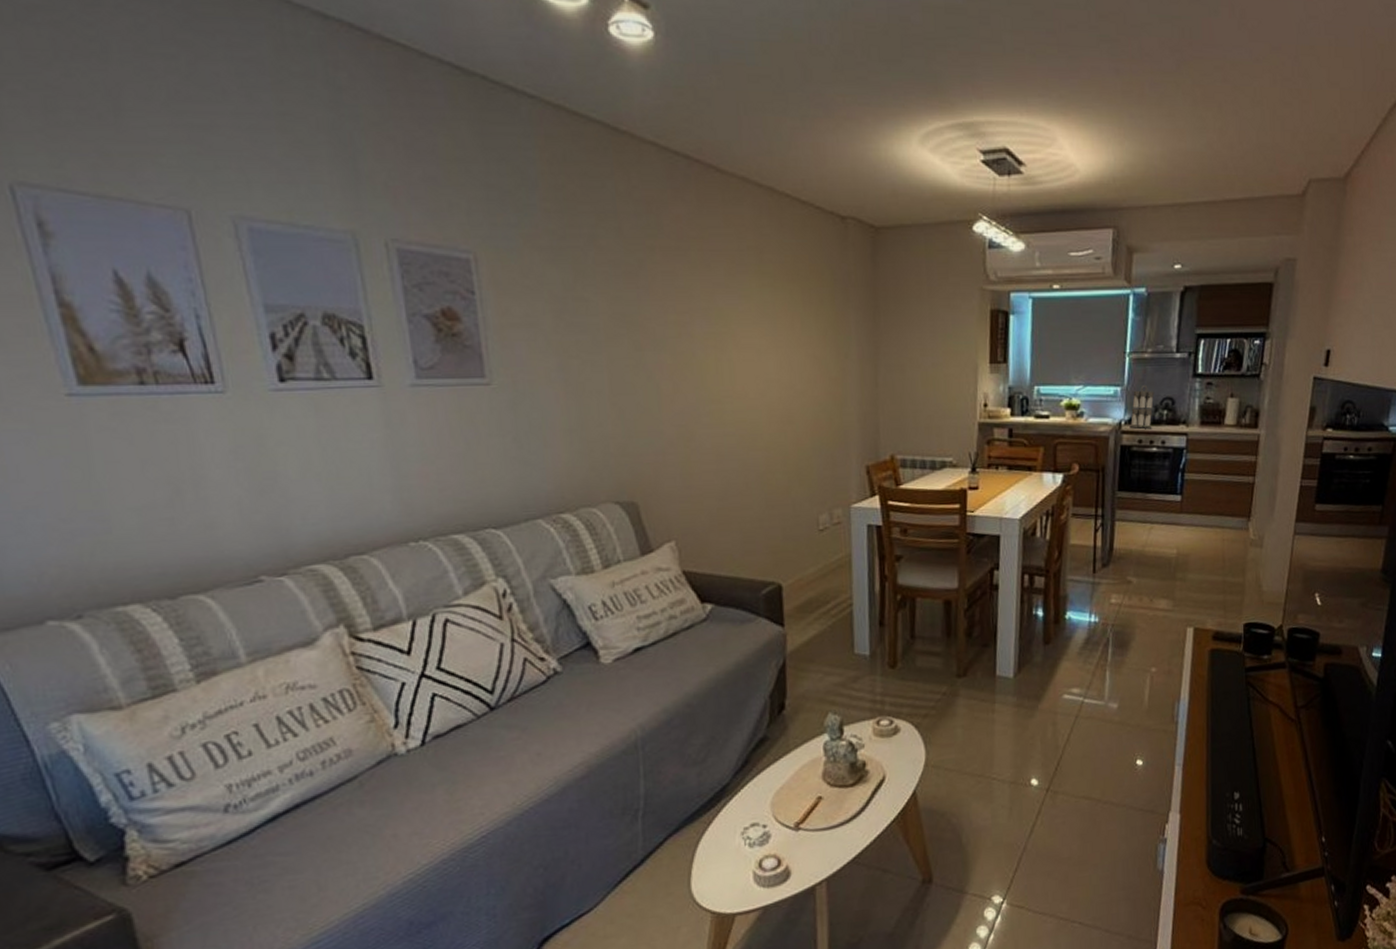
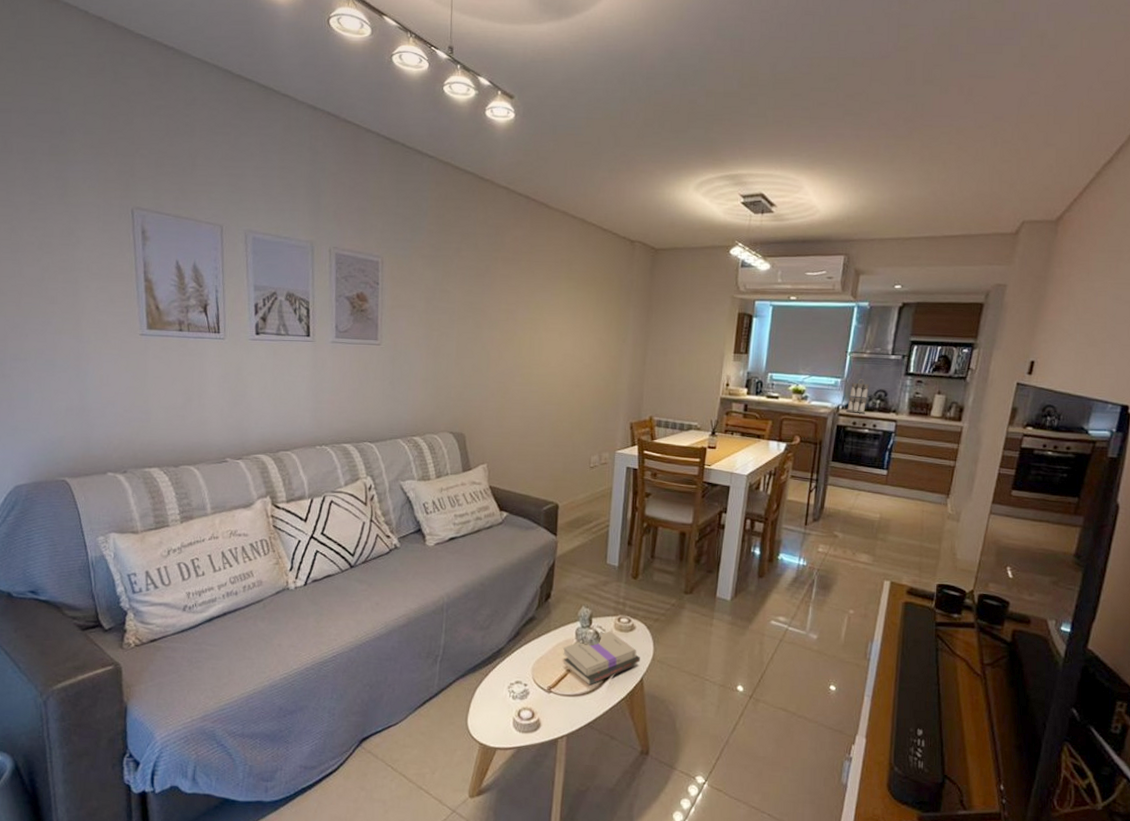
books: none [809,738,910,812] -> present [563,631,640,686]

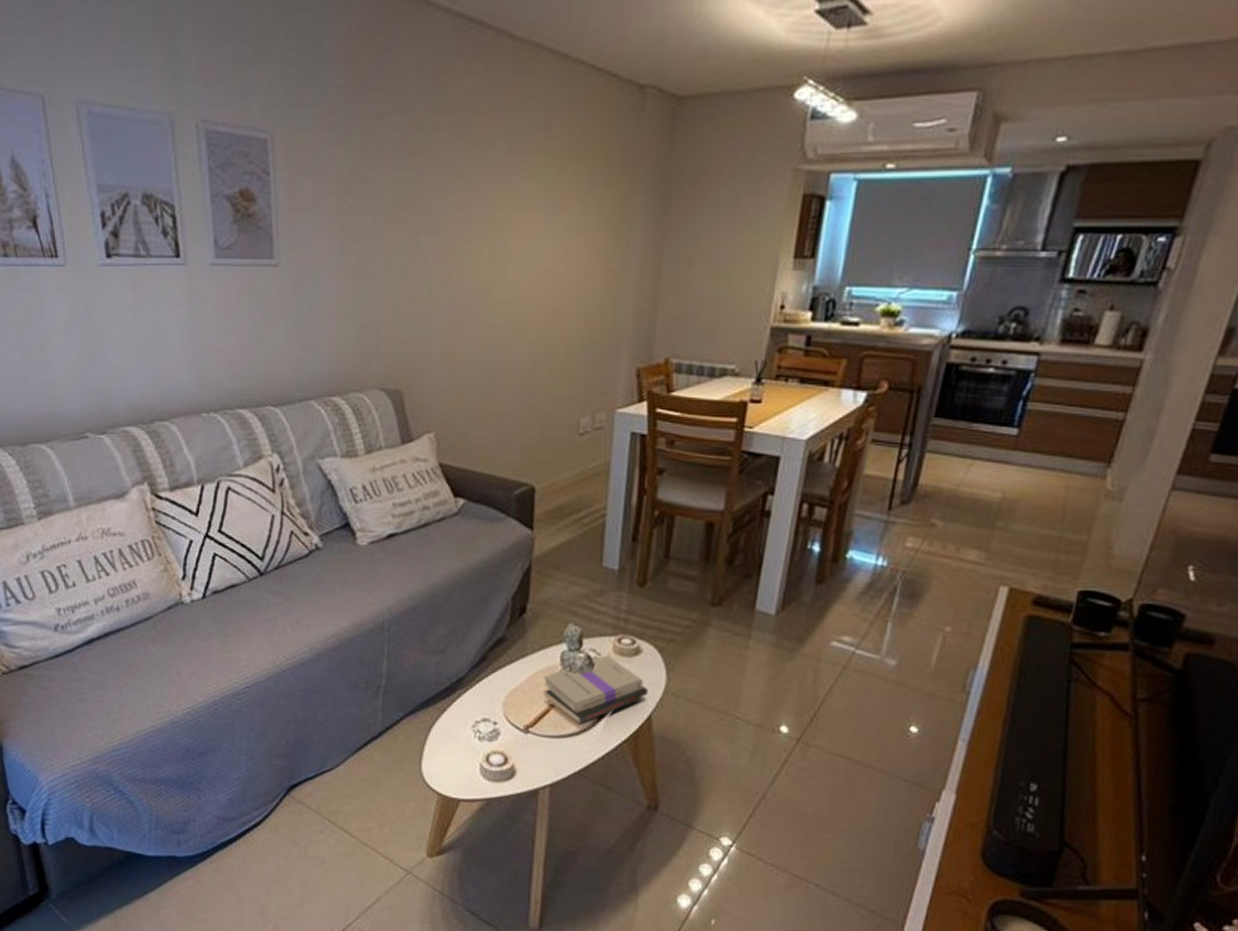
spice rack: present [846,378,870,415] -> none [961,289,1003,345]

